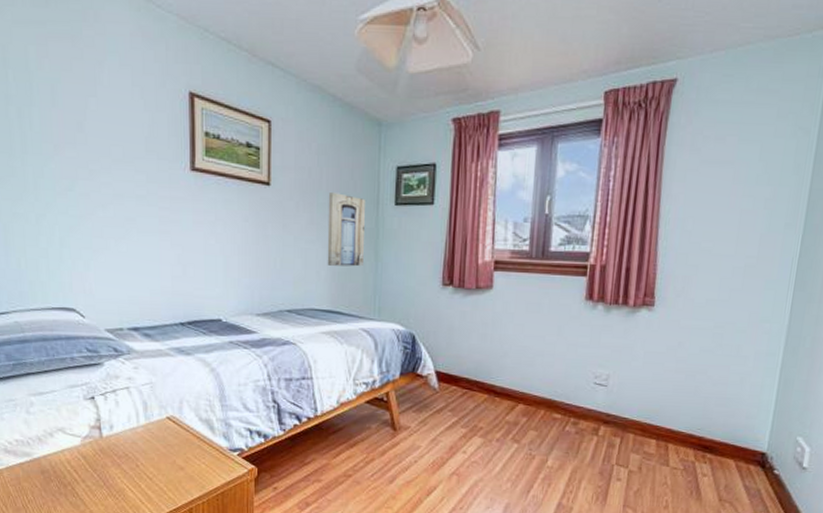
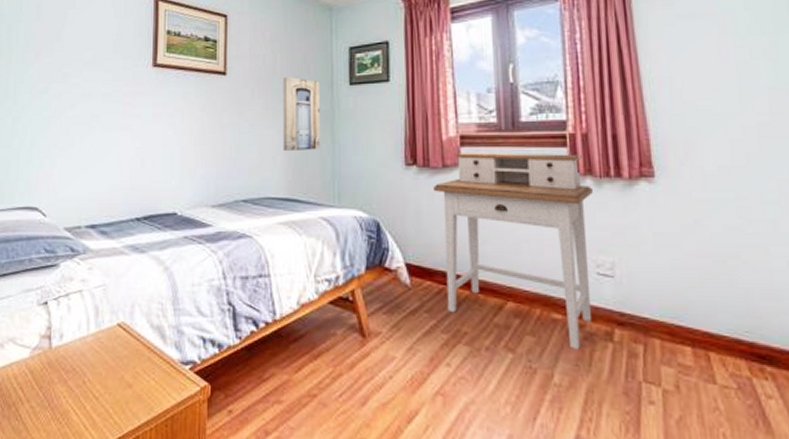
desk: none [466,277,602,441] -> present [433,153,593,349]

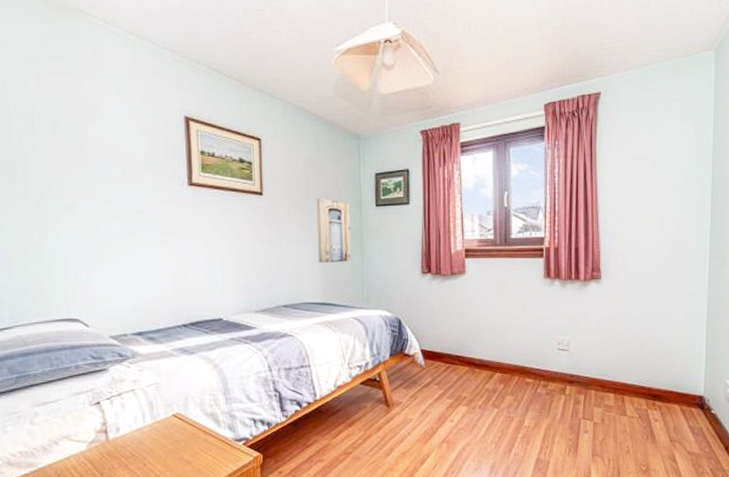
desk: present [433,153,593,349] -> none [444,262,559,402]

